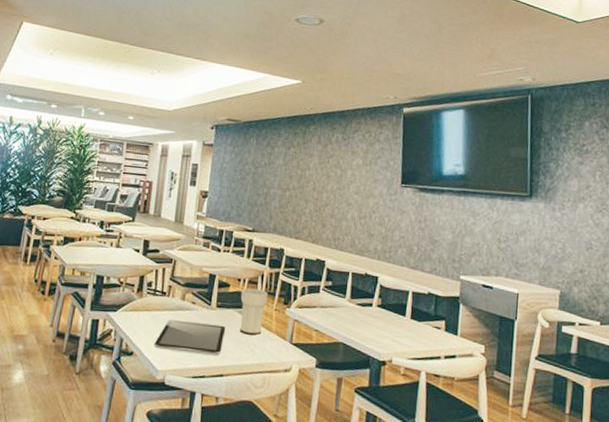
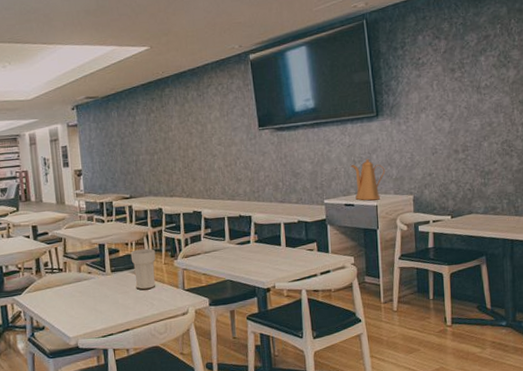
tablet: present [153,320,226,356] -> none [61,287,124,319]
coffee pot: none [494,240,532,288] -> present [350,159,385,201]

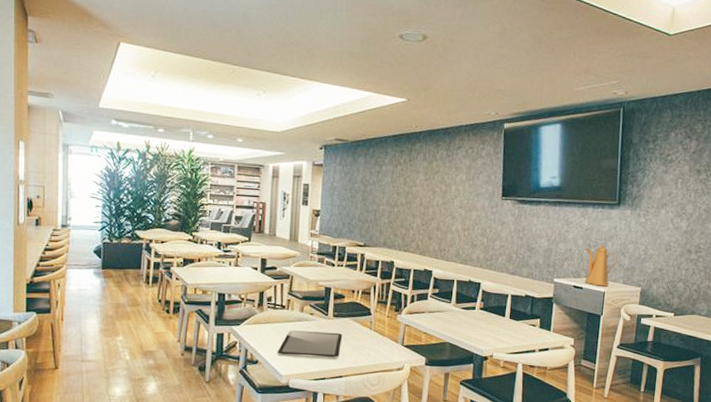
tablet: none [61,287,124,319] -> present [277,330,343,360]
cup: present [130,248,156,291] -> none [355,298,380,340]

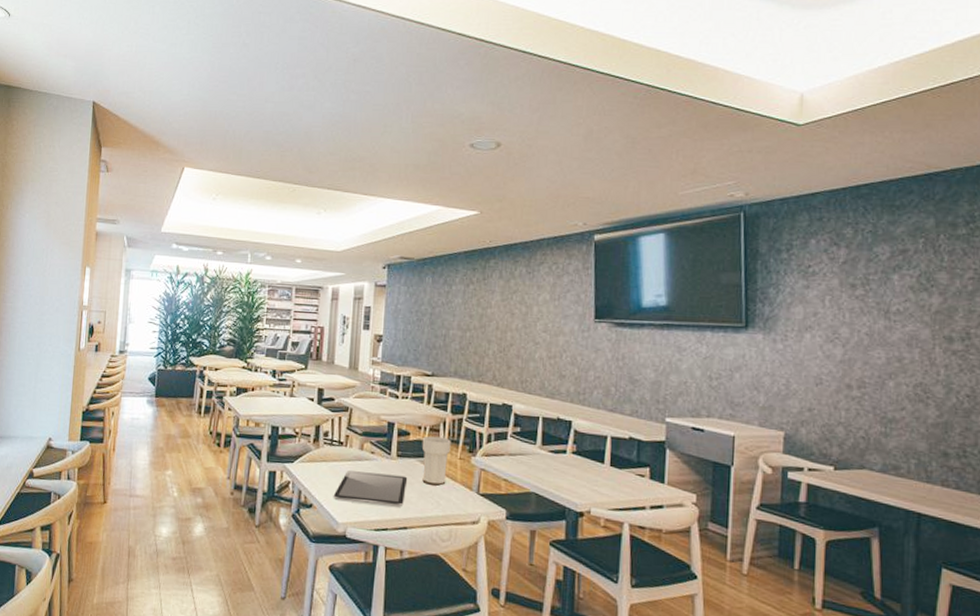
cup: none [355,298,380,340] -> present [421,436,451,486]
coffee pot: present [585,245,618,287] -> none [704,377,750,430]

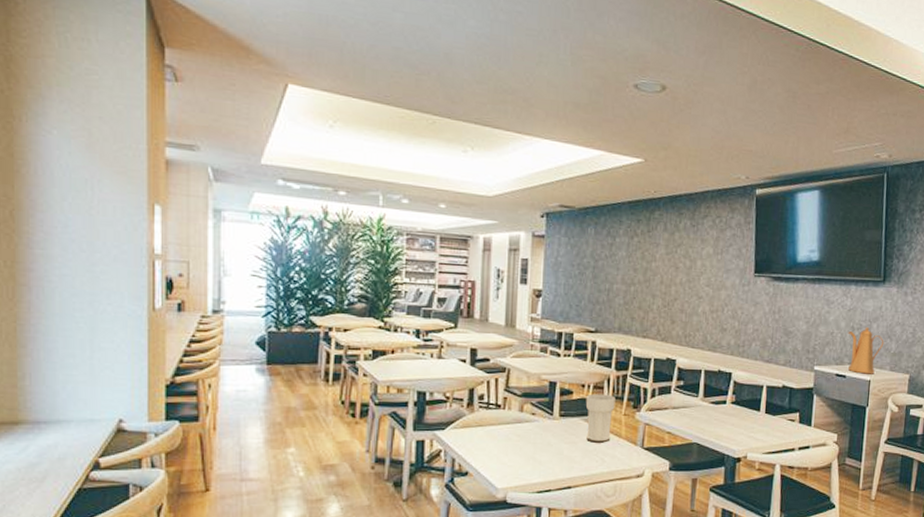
tablet: present [333,470,408,507] -> none [491,434,571,467]
coffee pot: none [704,377,750,430] -> present [848,327,884,374]

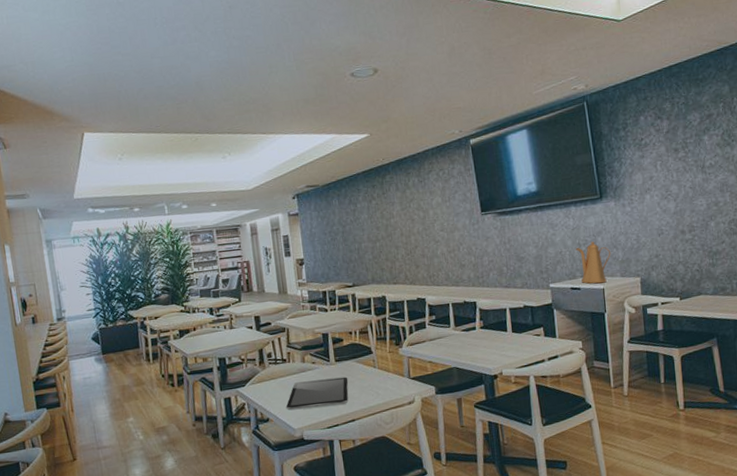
tablet: none [491,434,571,467] -> present [286,376,349,411]
cup: present [585,393,616,443] -> none [354,337,381,380]

